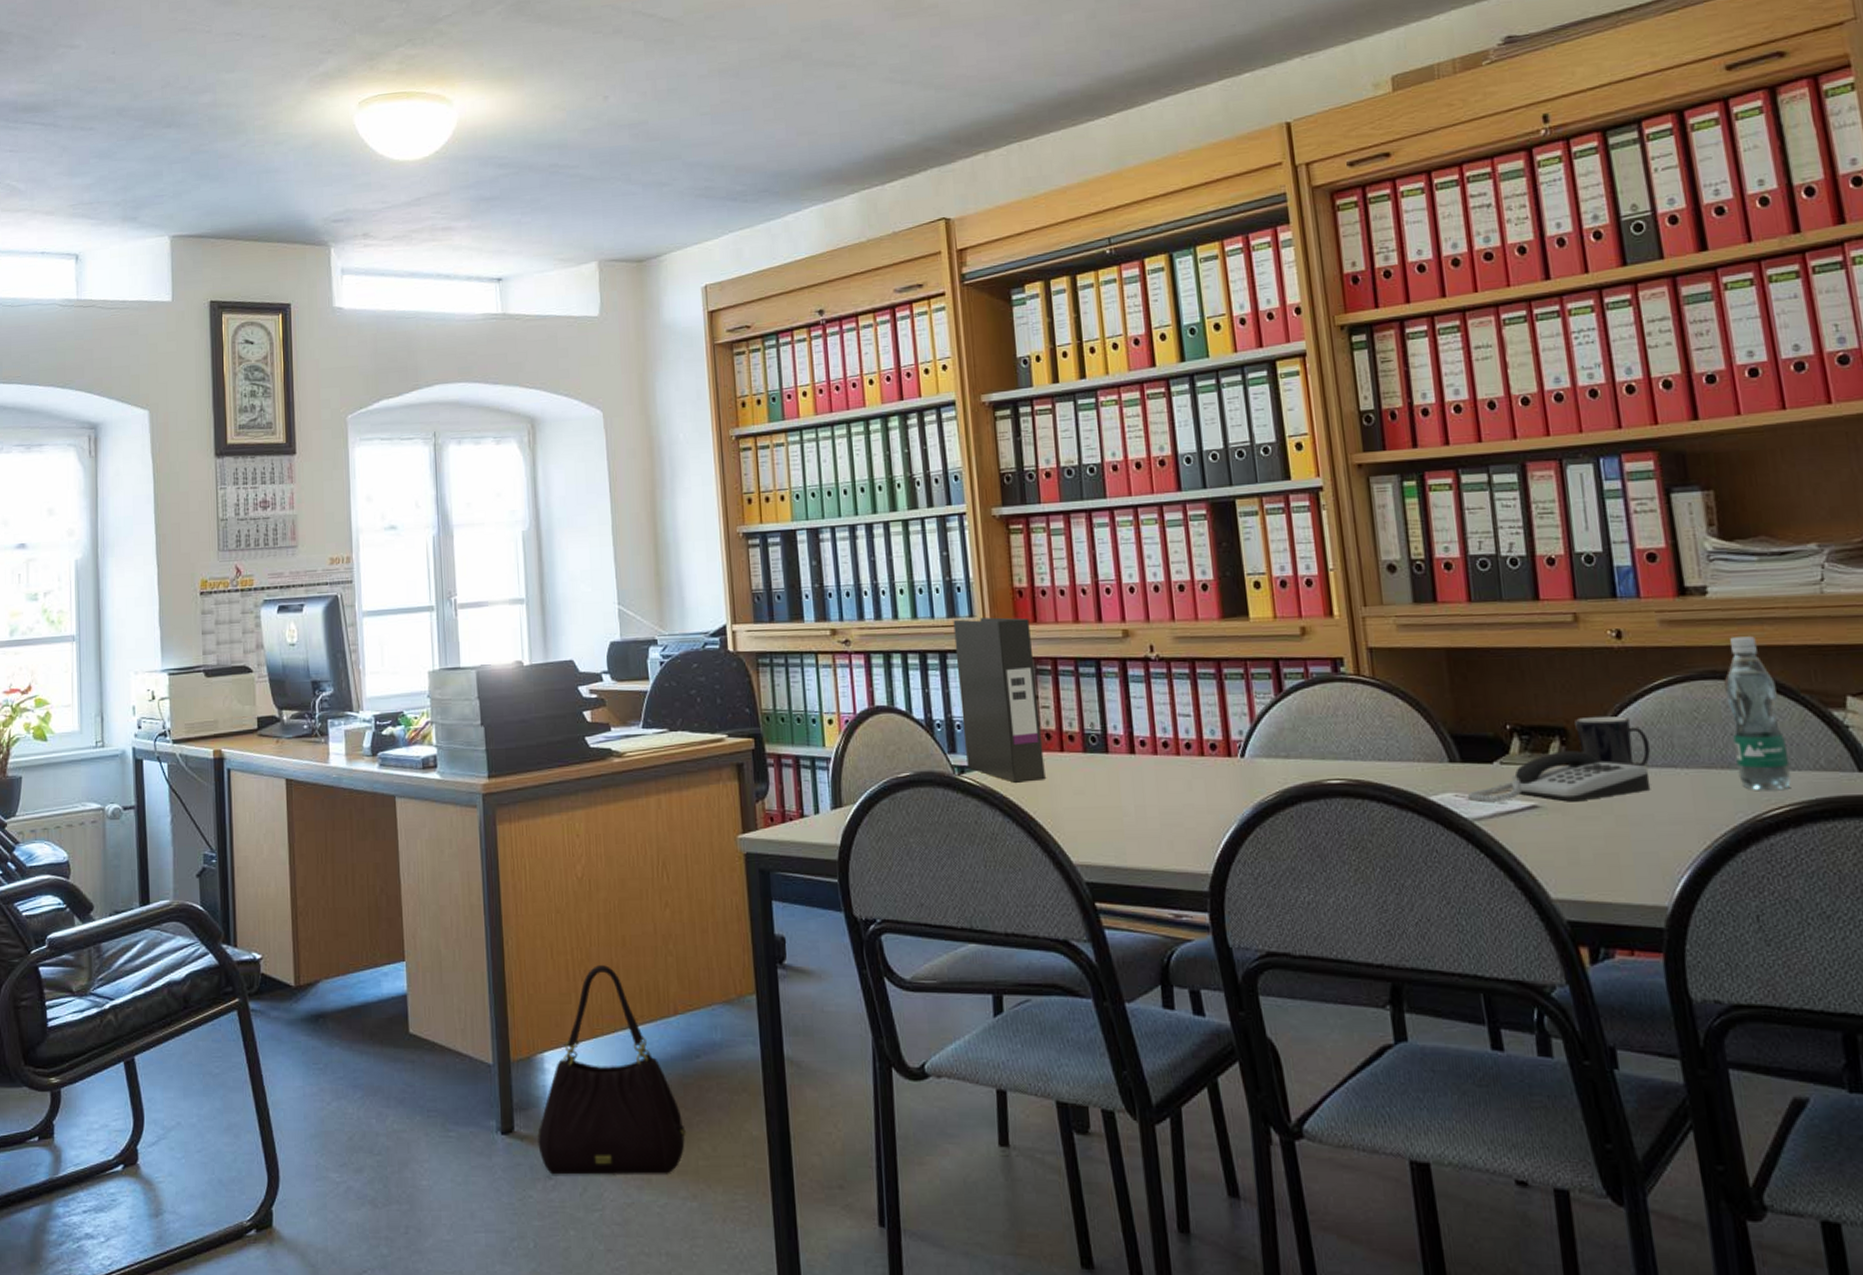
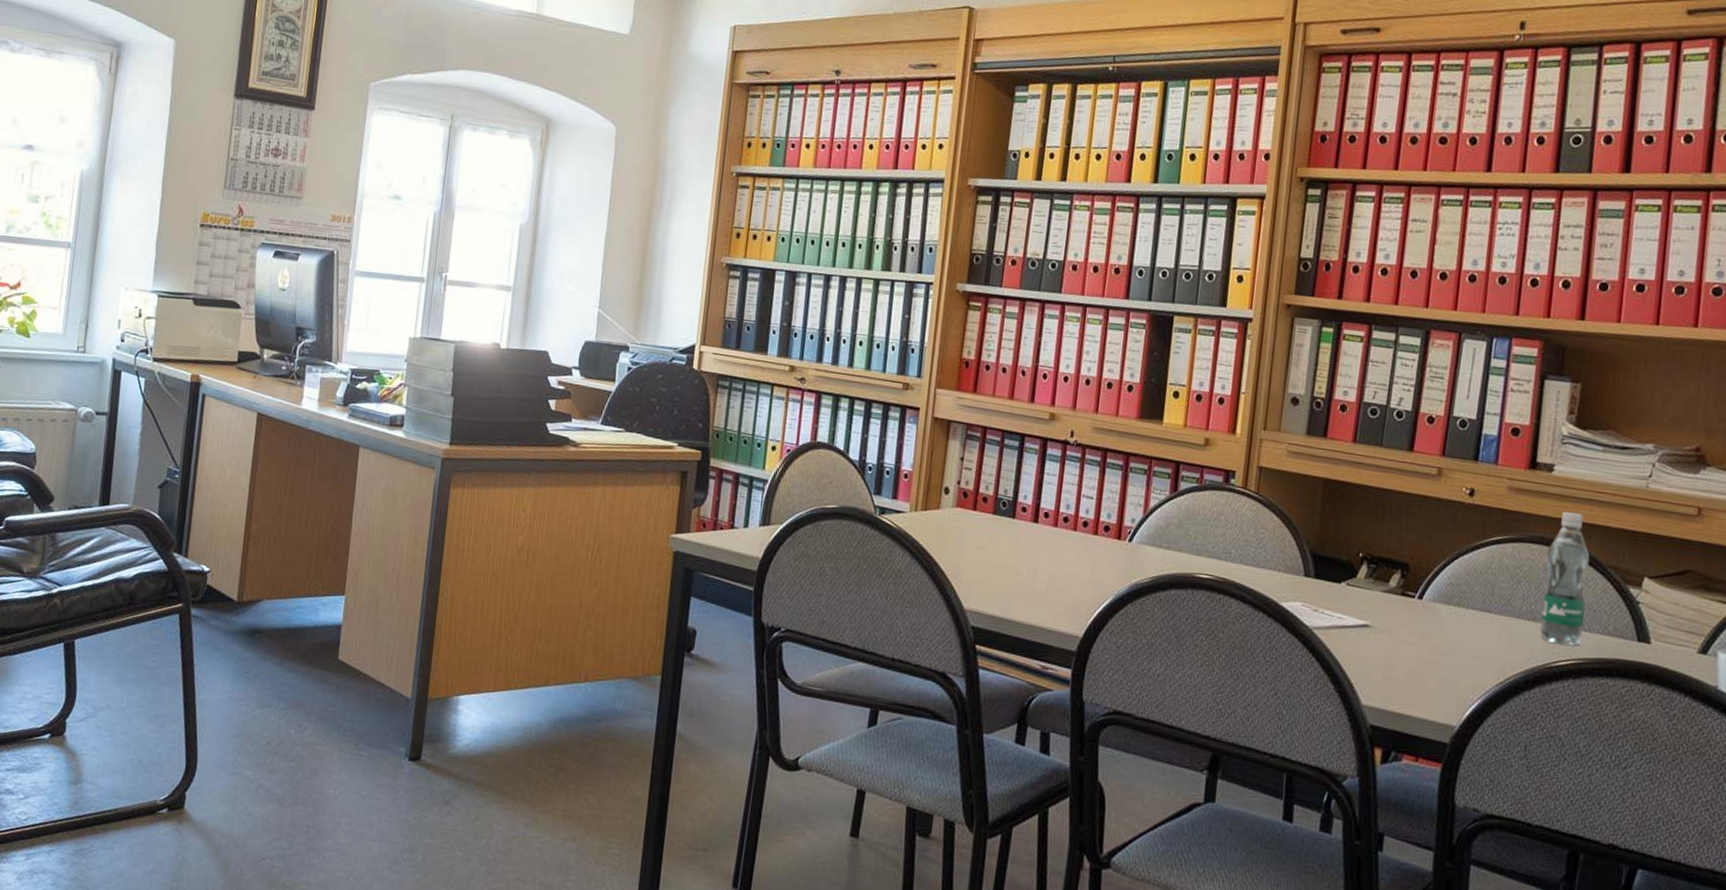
handbag: present [536,965,687,1175] -> none [440,627,578,817]
binder: present [953,617,1046,783] -> none [888,377,970,532]
telephone: present [1467,750,1651,803] -> none [1312,582,1468,629]
mug: present [1574,715,1651,767] -> none [1416,557,1474,608]

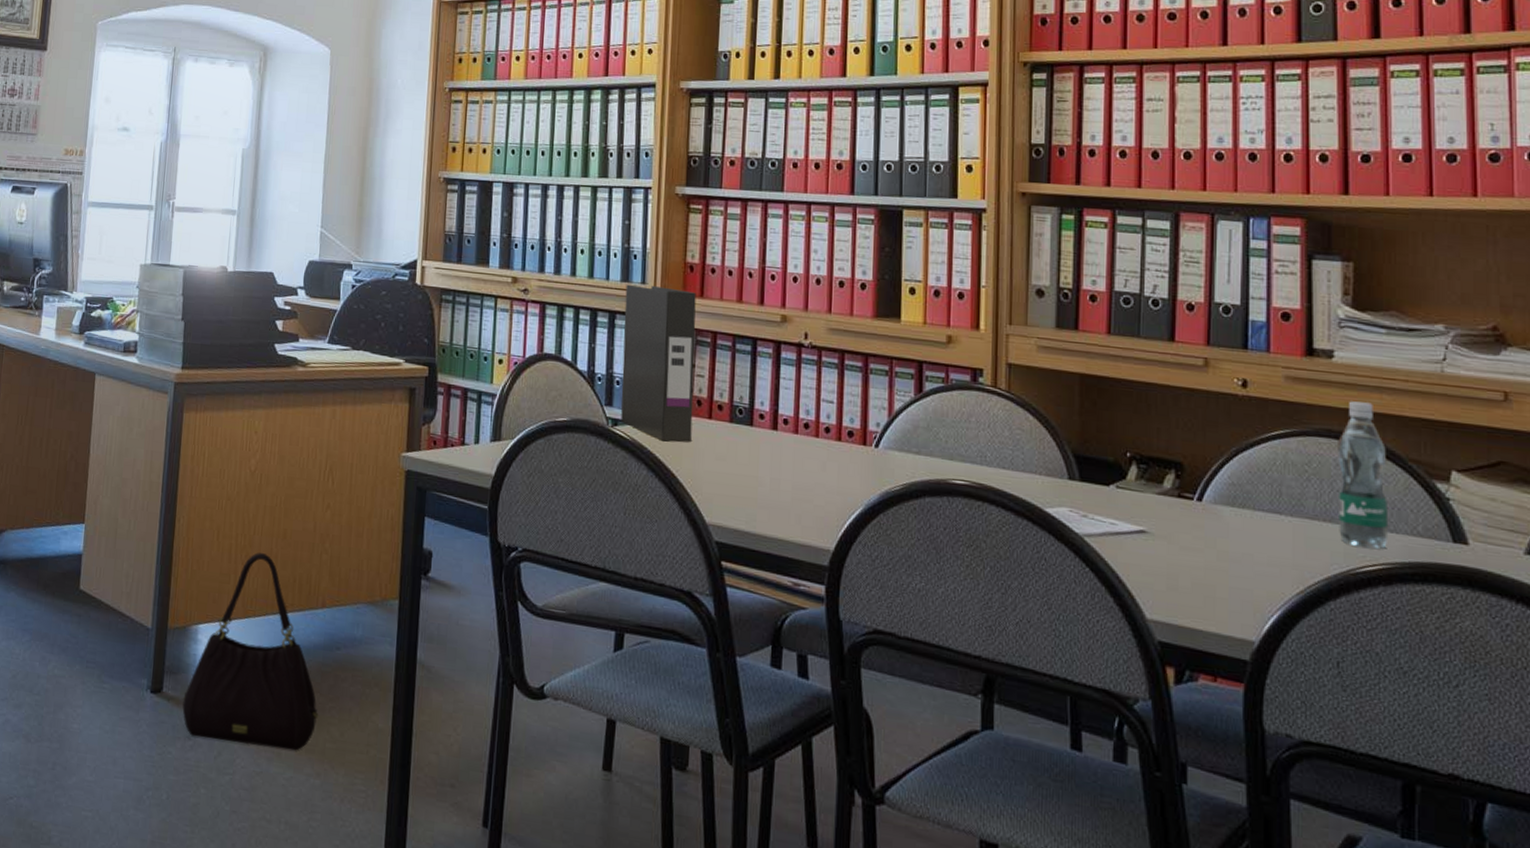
handbag: none [440,627,578,817] -> present [182,553,319,751]
binder: none [888,377,970,532] -> present [621,284,696,443]

